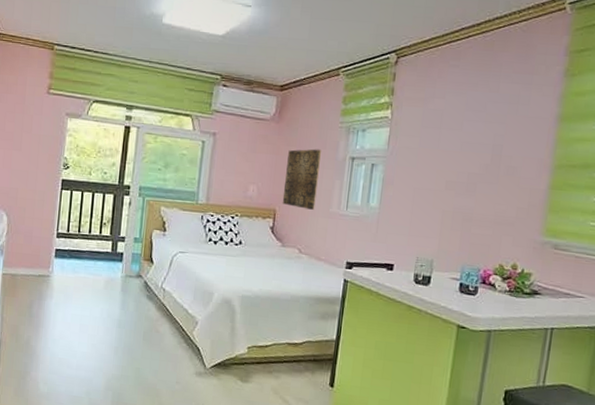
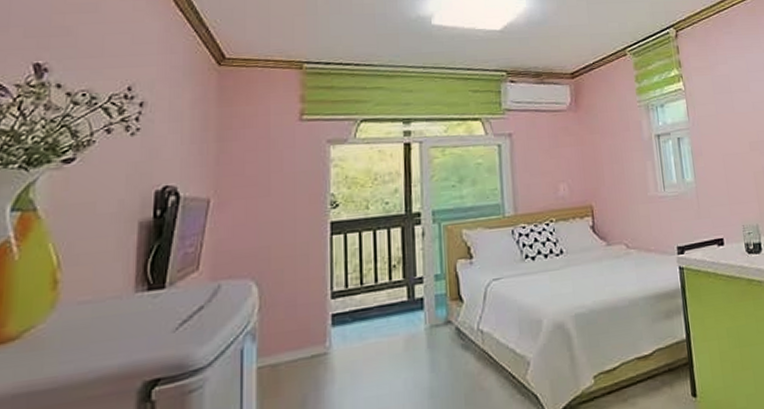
wall art: present [282,149,321,210] -> none [593,132,633,199]

